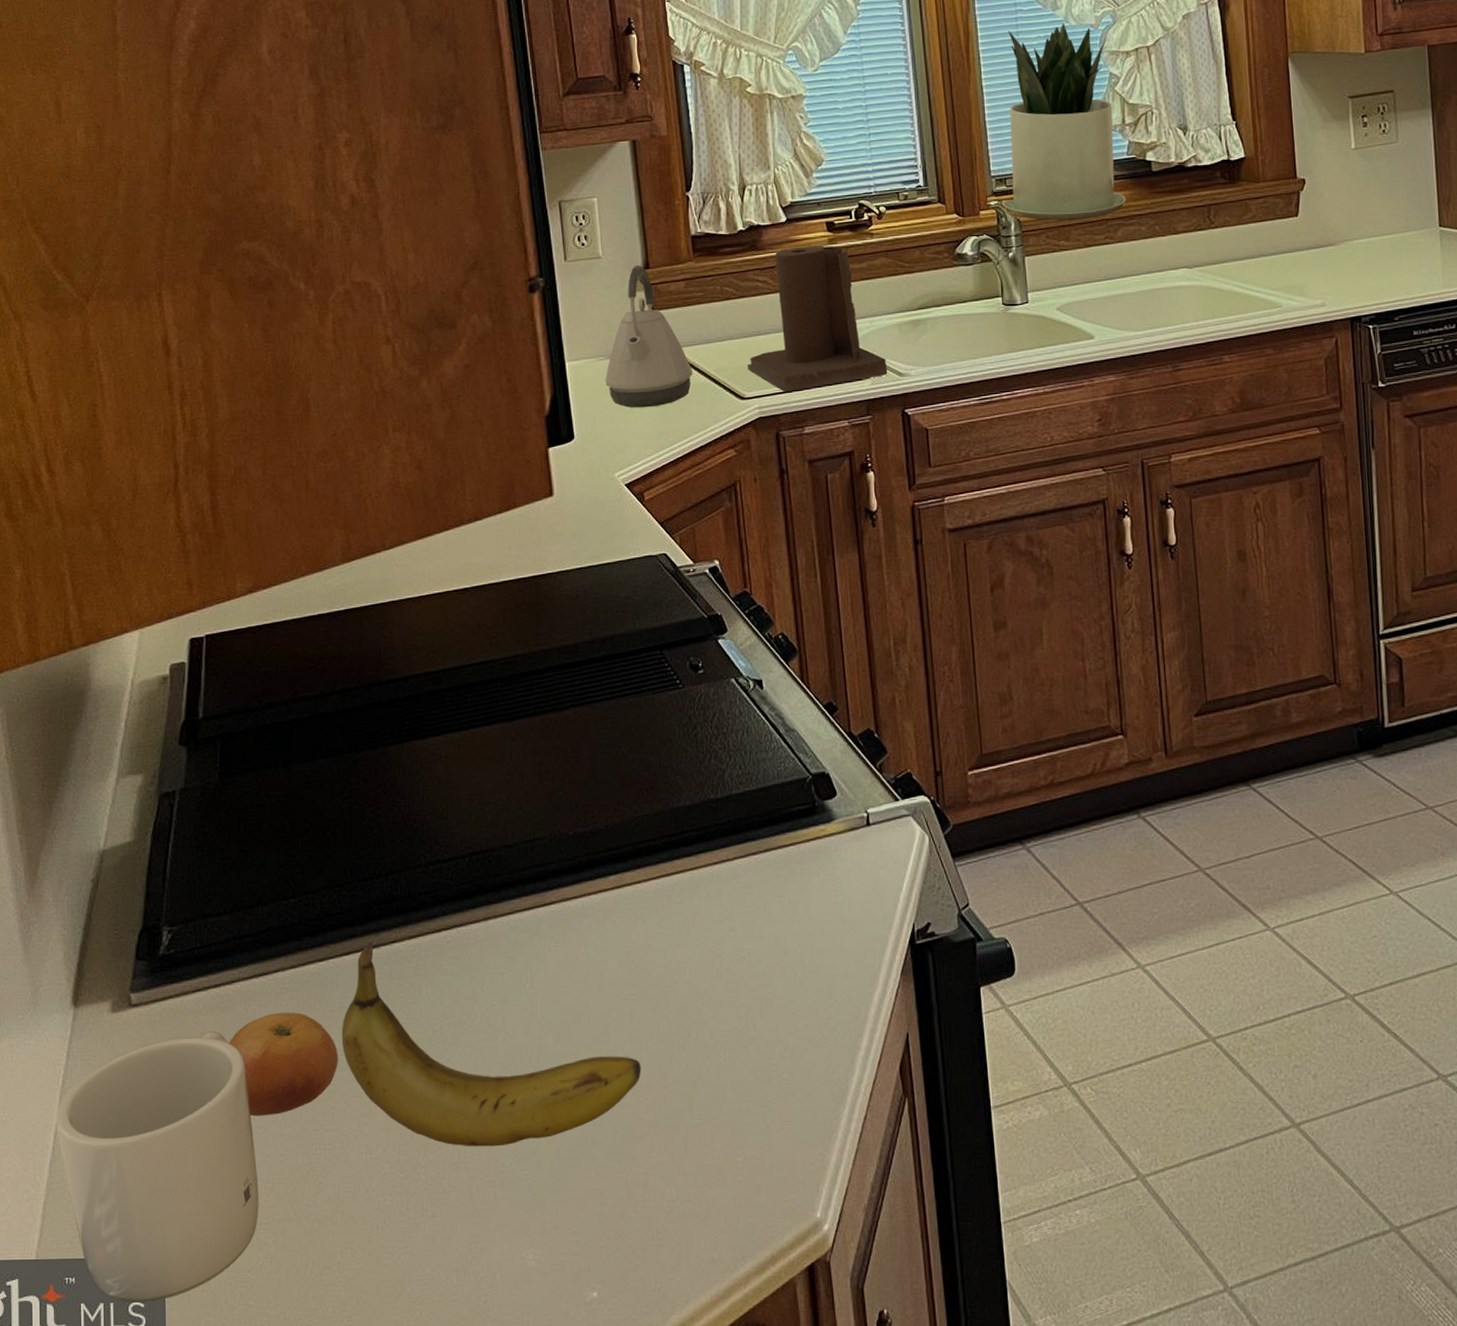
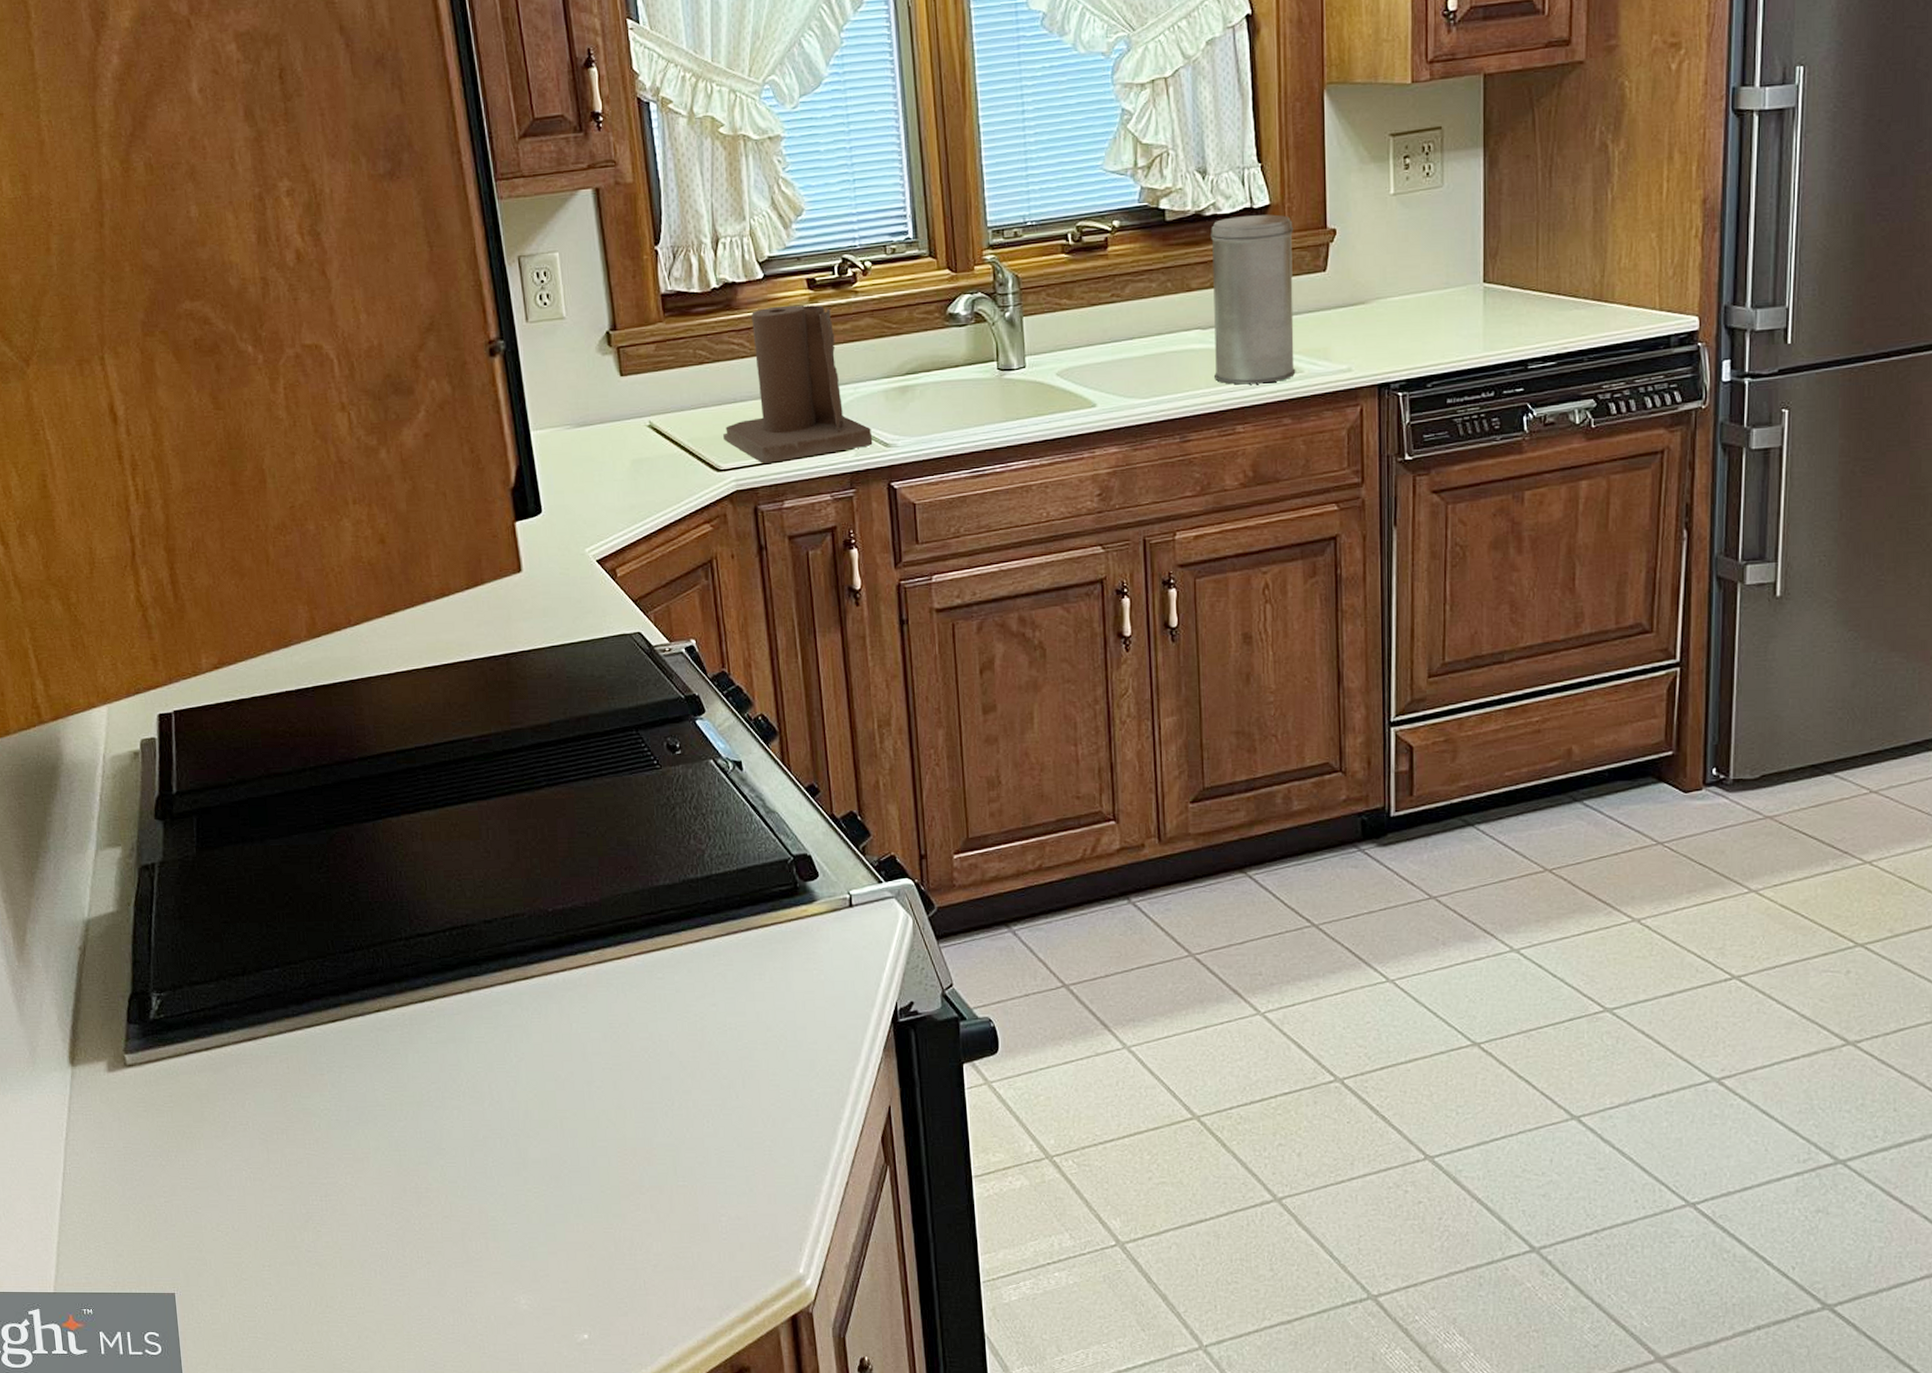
mug: present [55,1031,259,1303] -> none [62,1091,262,1332]
fruit: present [229,1012,338,1117] -> none [223,1075,330,1170]
fruit: present [341,942,641,1147] -> none [331,1011,626,1202]
kettle: present [605,266,693,408] -> none [572,327,665,480]
planter: present [1001,24,1127,221] -> none [998,52,1137,277]
canister: none [1192,166,1275,319] -> present [1209,214,1296,385]

